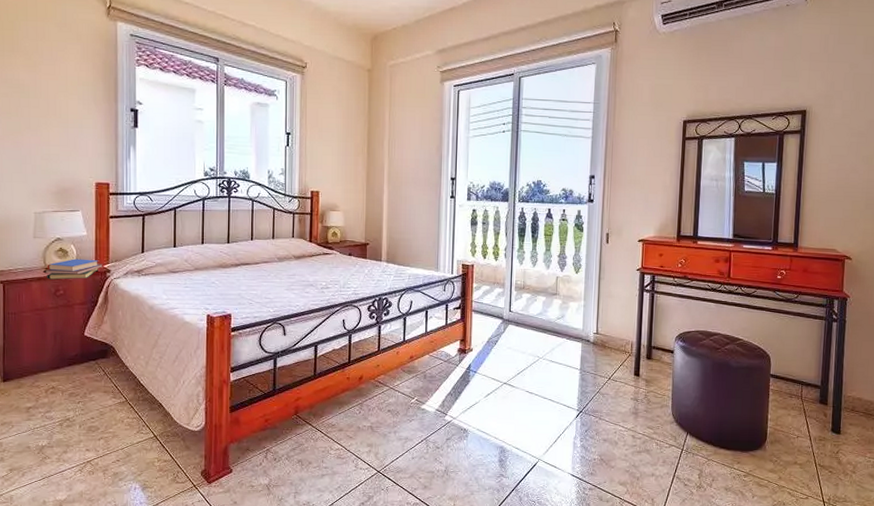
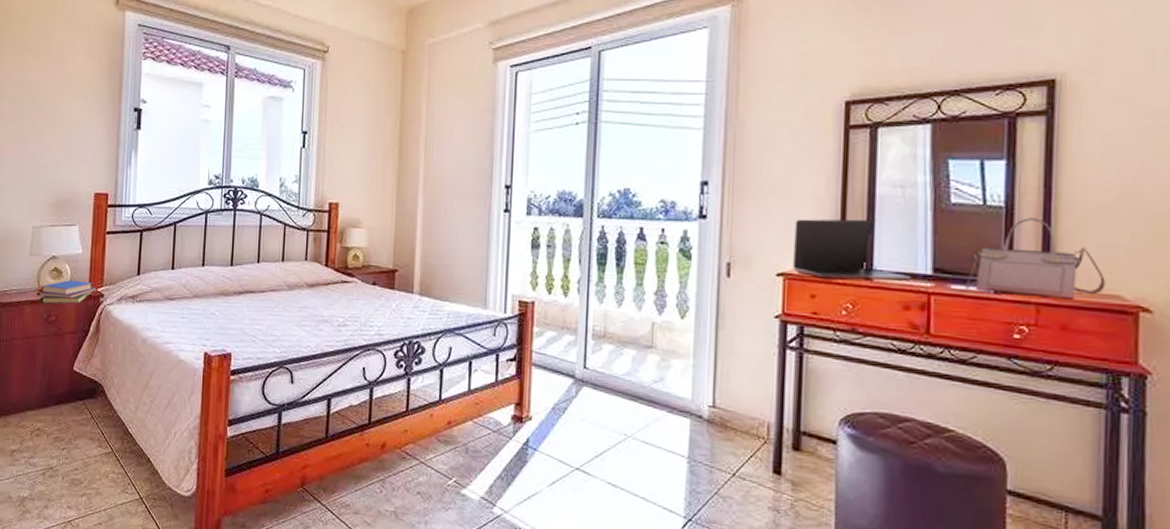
laptop computer: none [649,202,721,244] -> present [793,219,912,282]
handbag: none [751,200,828,254] -> present [965,218,1106,301]

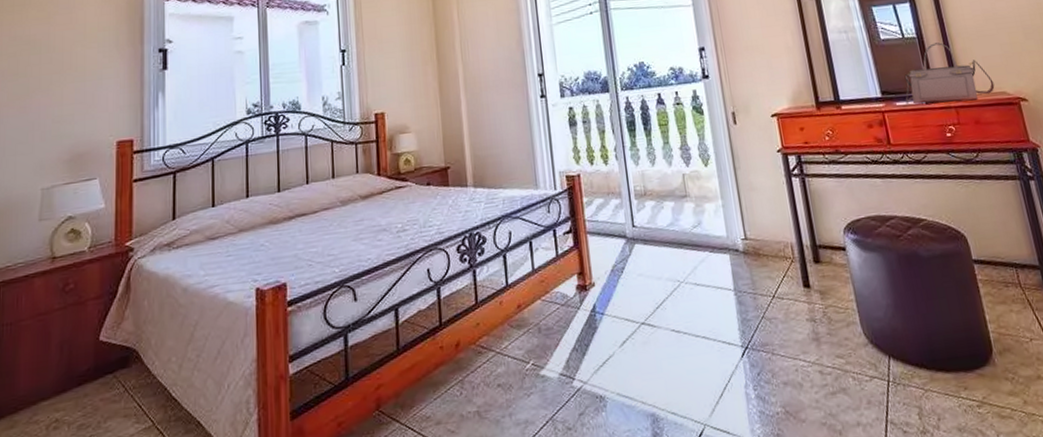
book: present [36,280,97,304] -> none [48,237,124,272]
laptop computer: present [793,219,912,282] -> none [776,60,868,115]

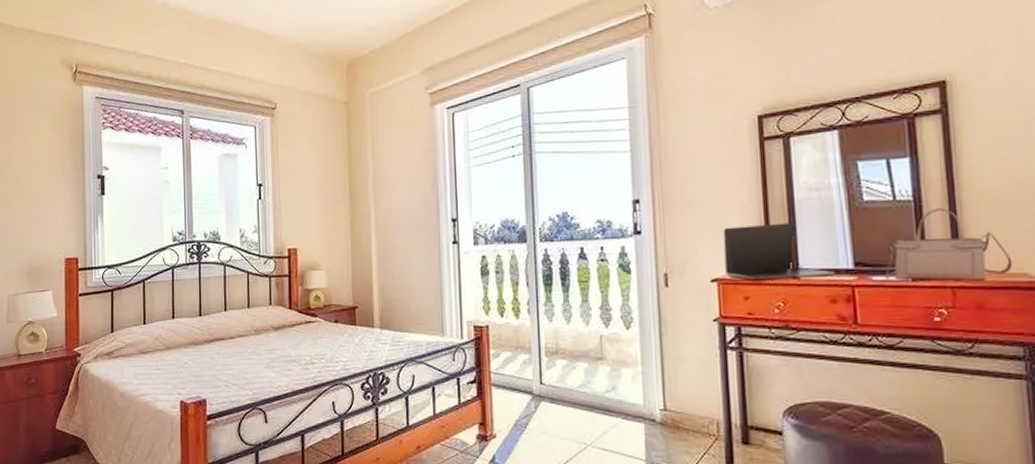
laptop computer: none [776,60,868,115] -> present [723,222,835,282]

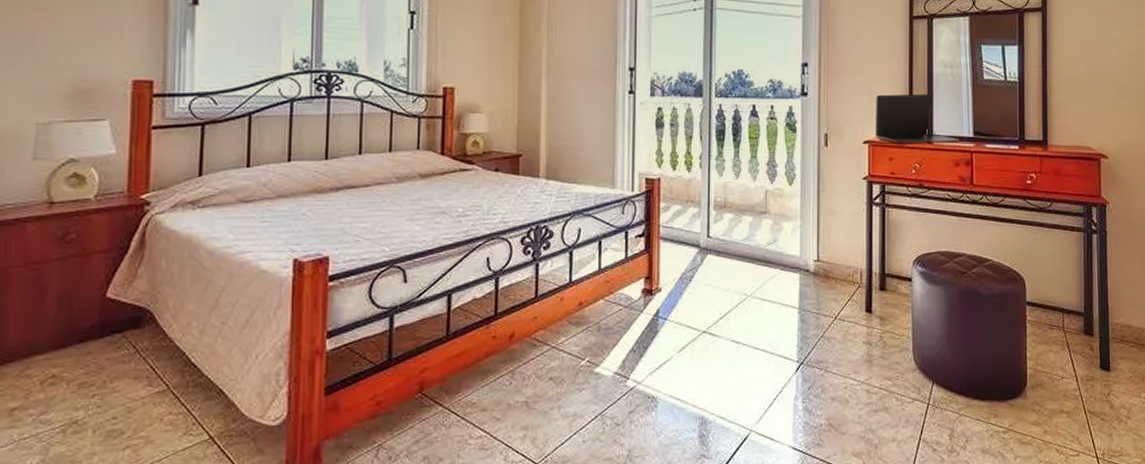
handbag: present [885,208,1013,282] -> none [995,90,1081,153]

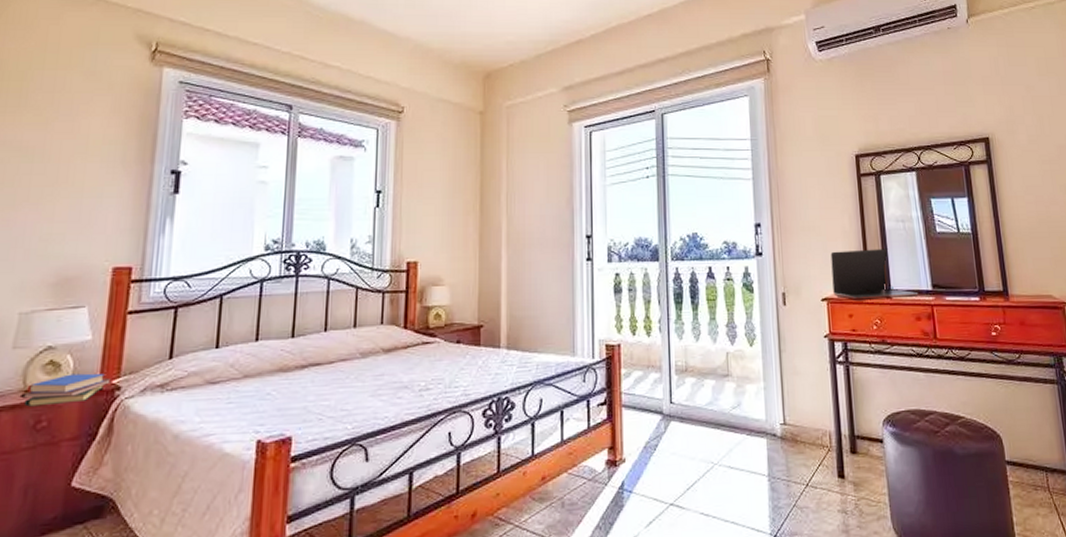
book: none [44,187,139,218] -> present [19,373,111,407]

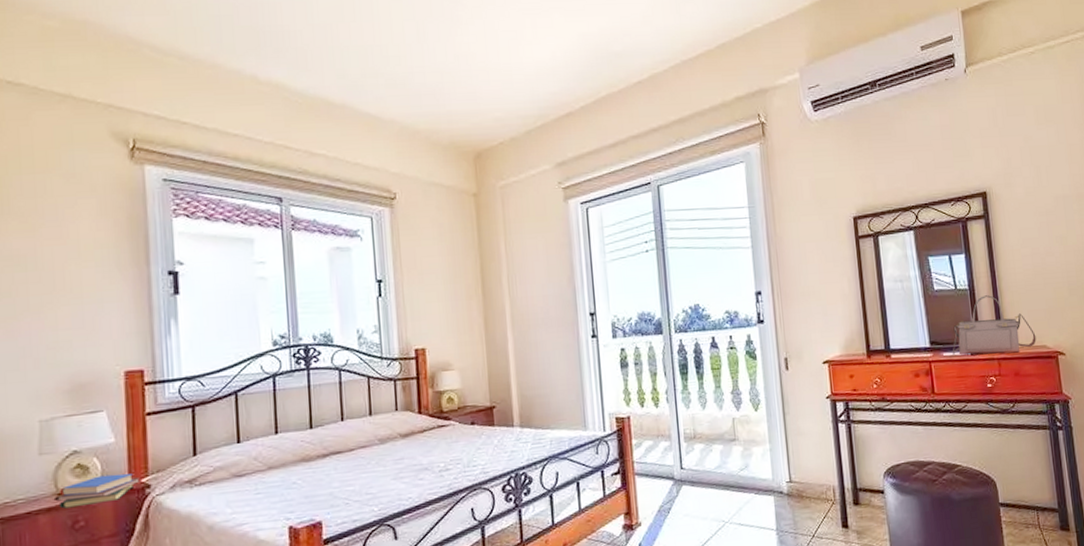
laptop computer: present [830,248,919,301] -> none [830,309,917,362]
handbag: none [955,240,1042,302] -> present [952,295,1036,355]

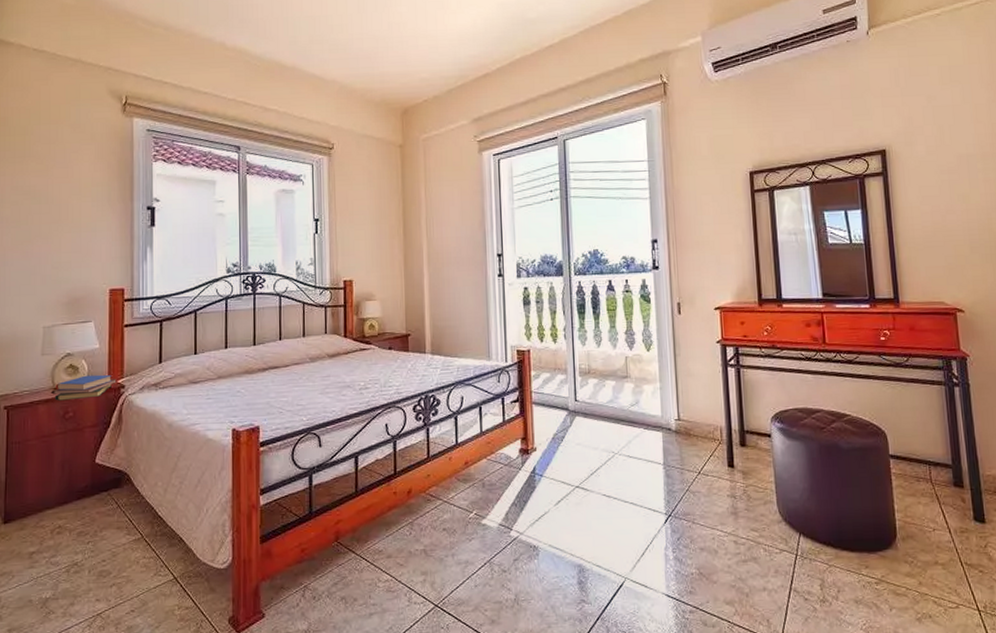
handbag: present [952,295,1036,355] -> none [845,250,934,309]

